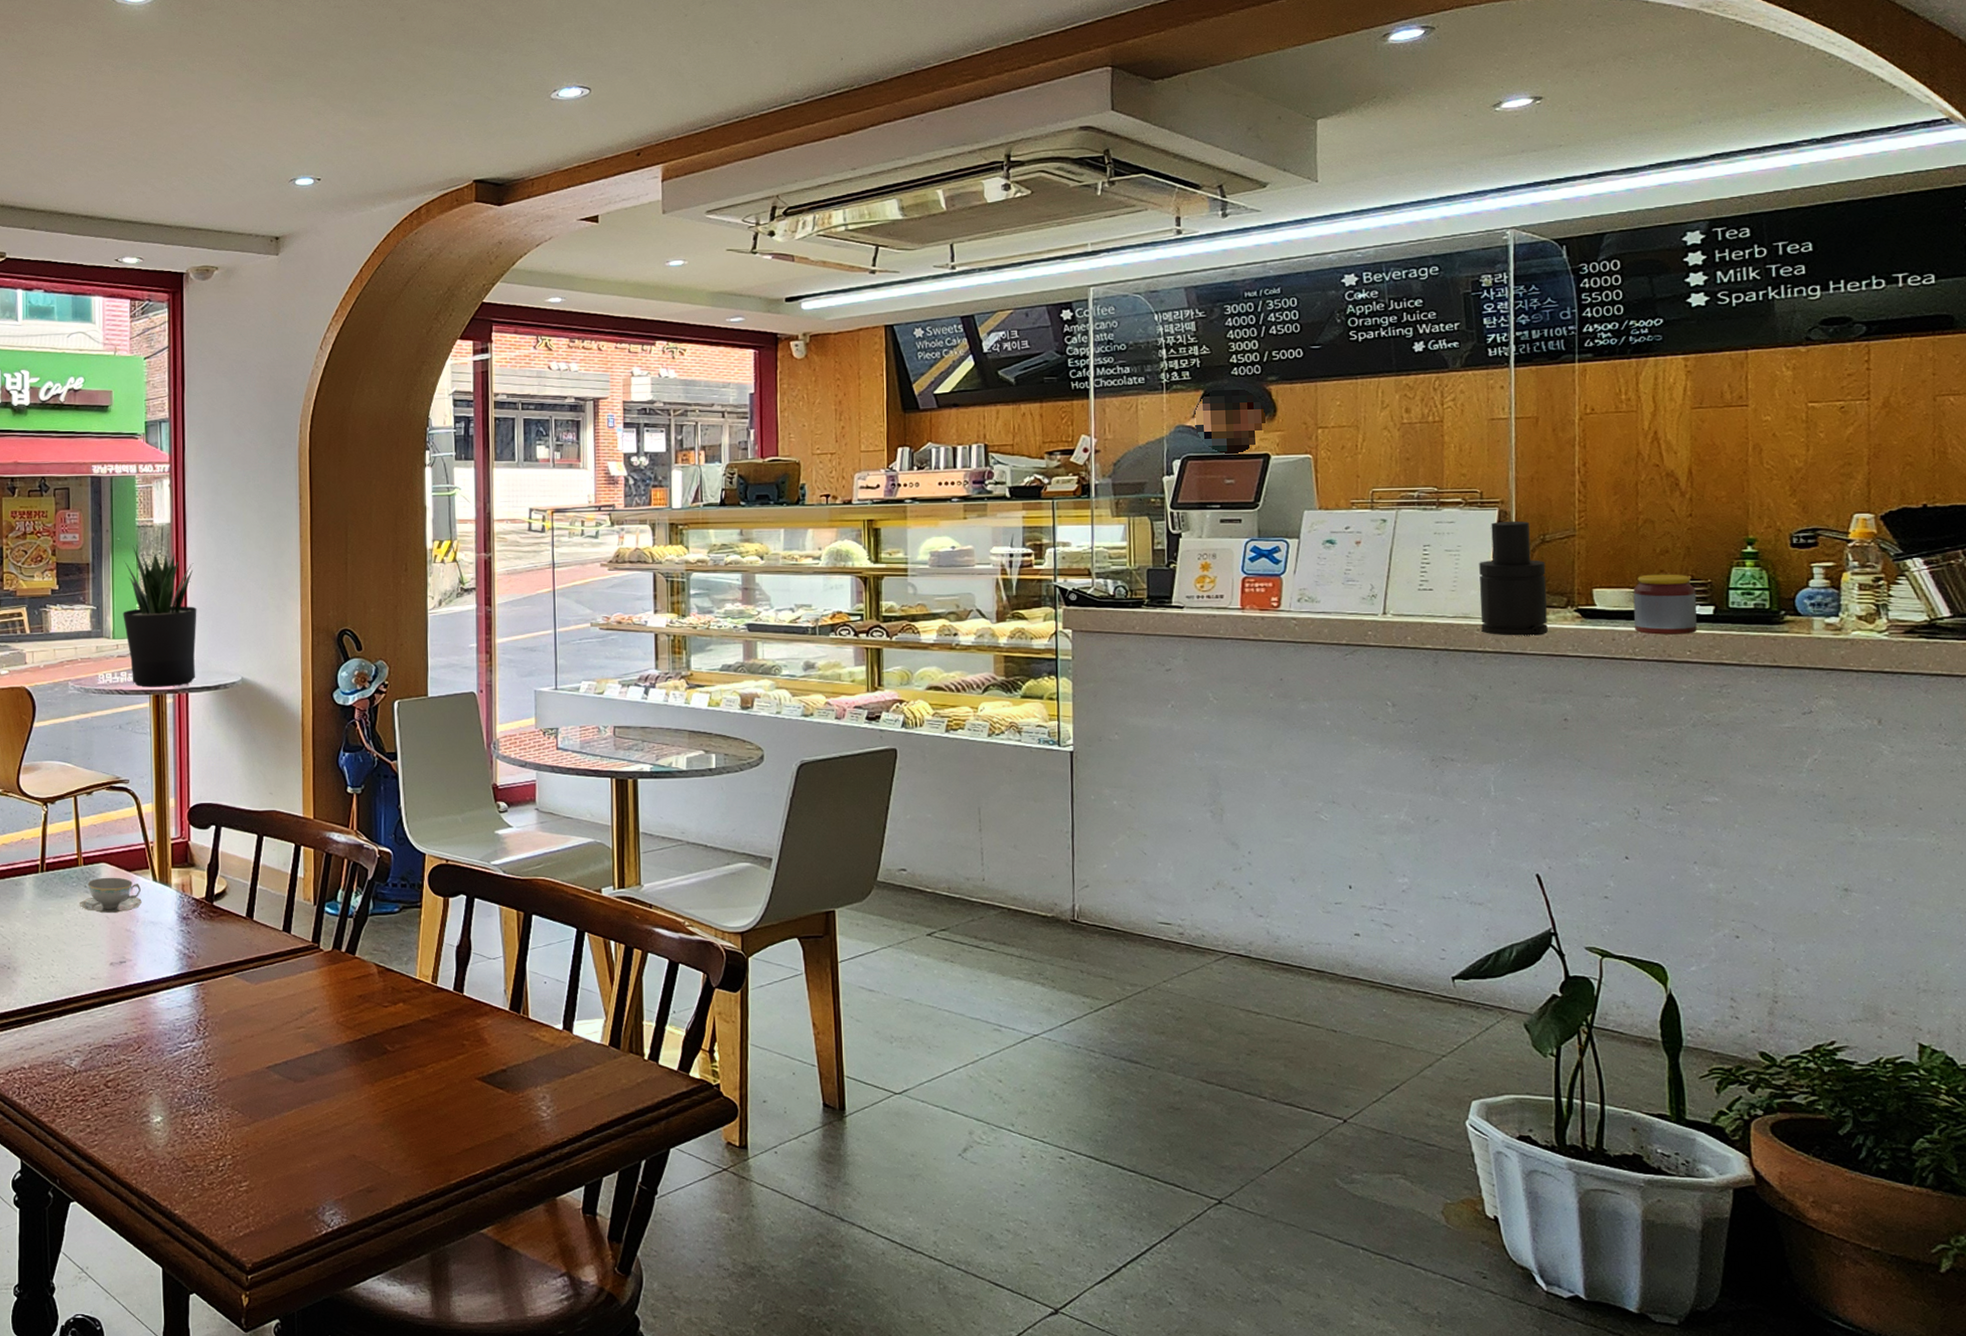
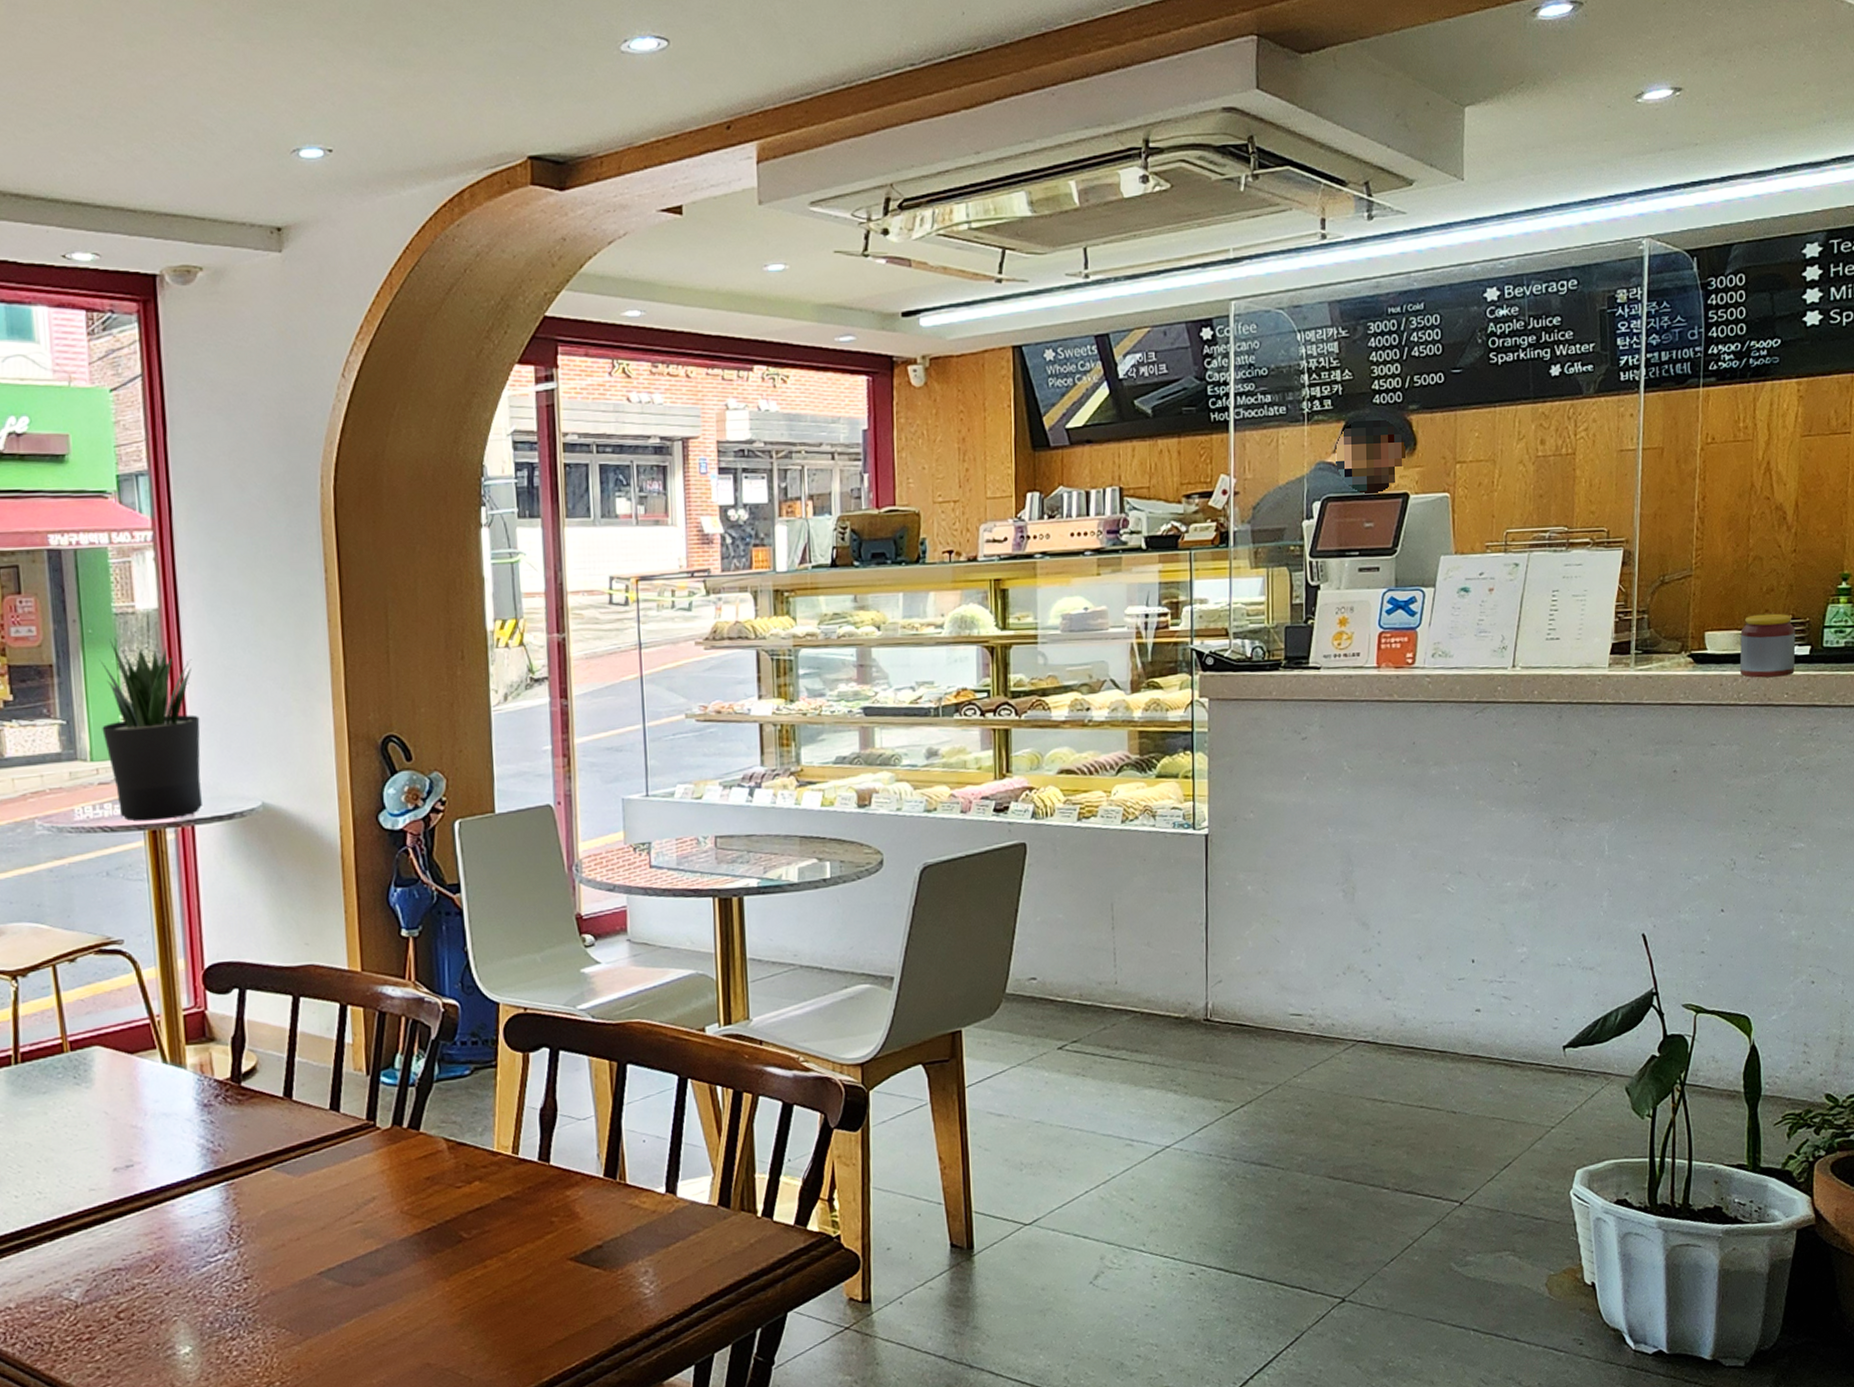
teacup: present [79,877,142,914] -> none [67,1062,150,1108]
dispenser: present [1479,521,1548,636] -> none [1602,561,1664,686]

